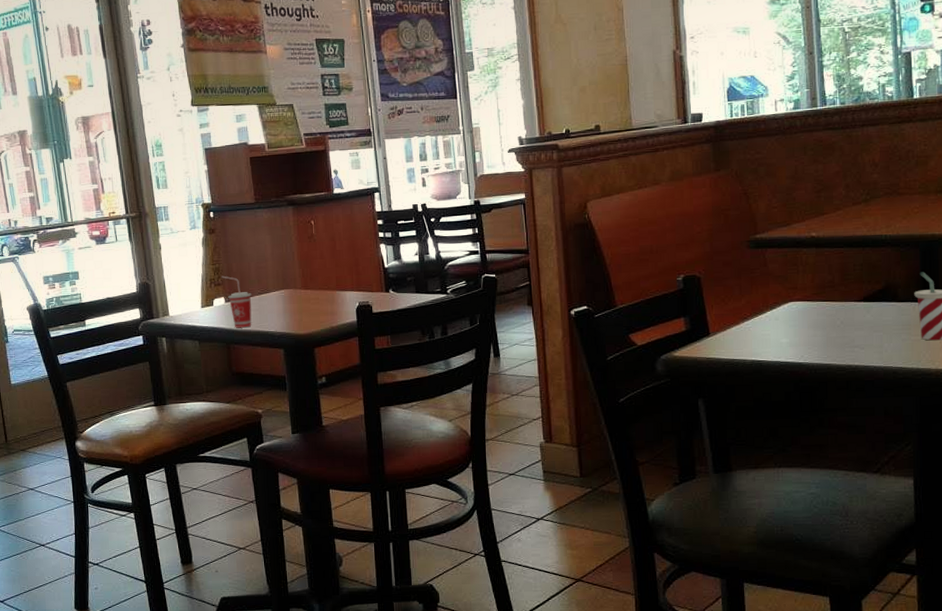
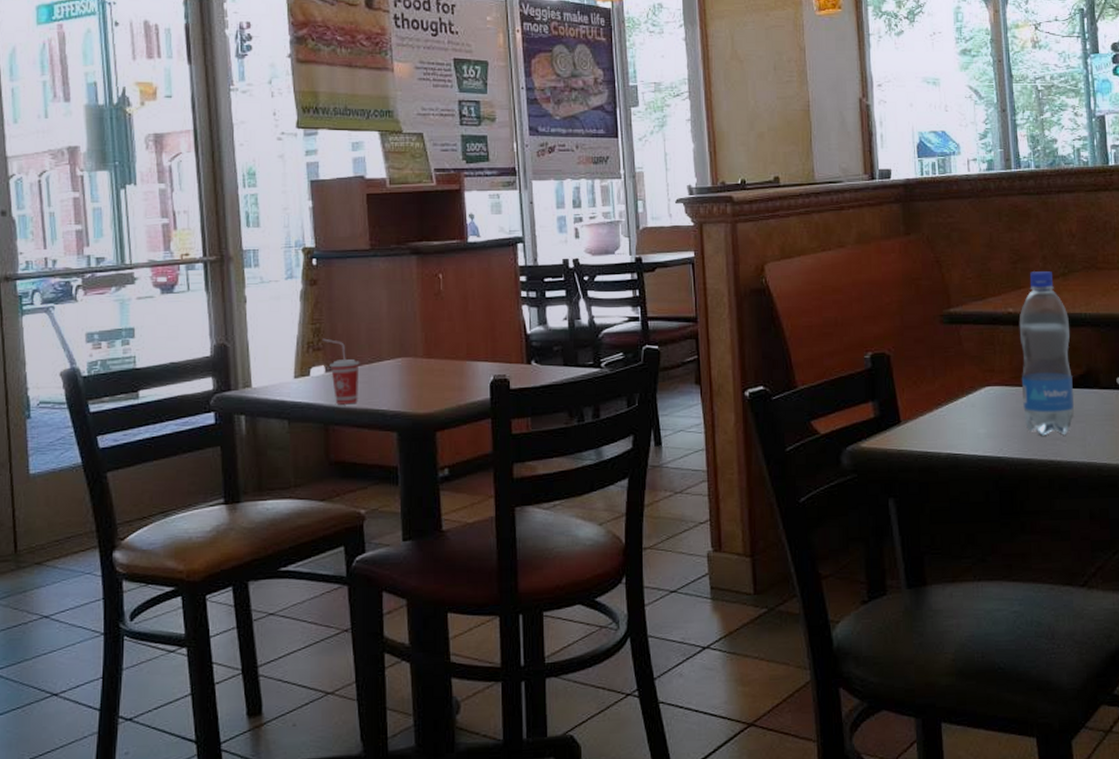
bottle: none [821,198,872,344] -> present [1018,271,1074,436]

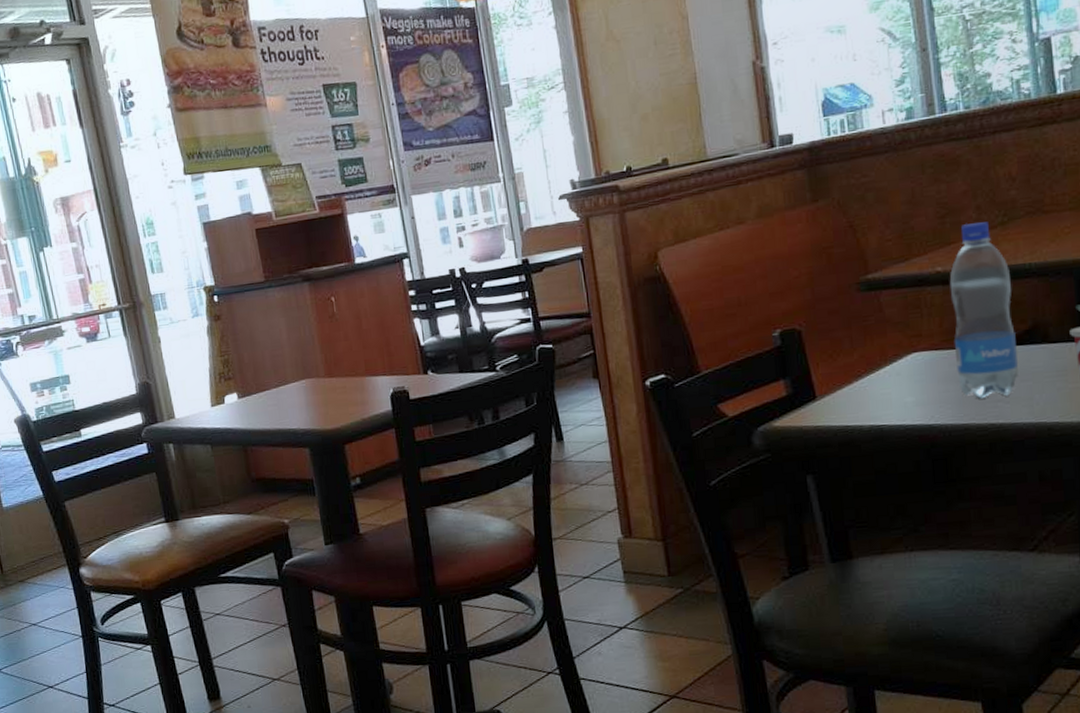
beverage cup: present [323,338,360,405] -> none [232,368,271,428]

